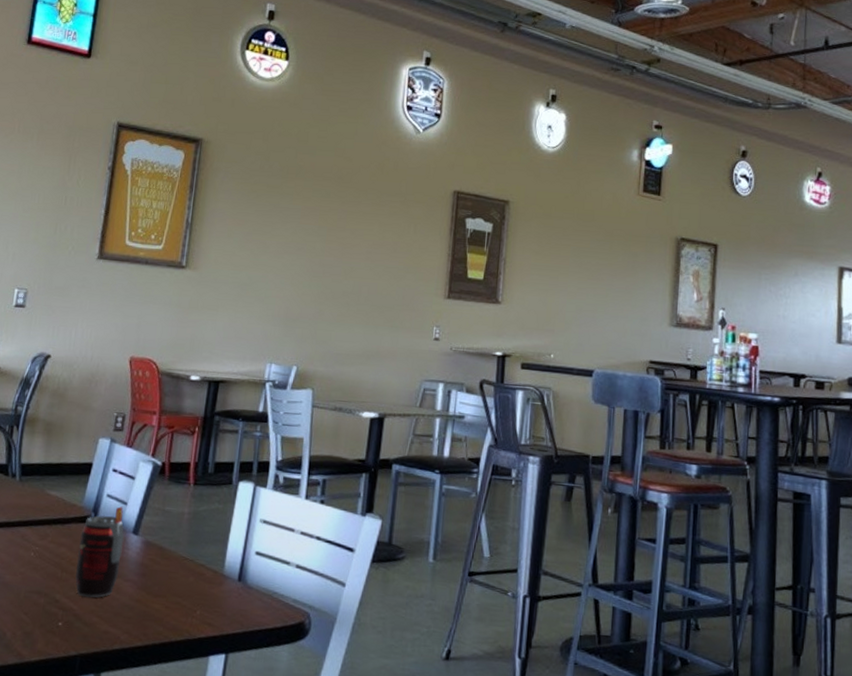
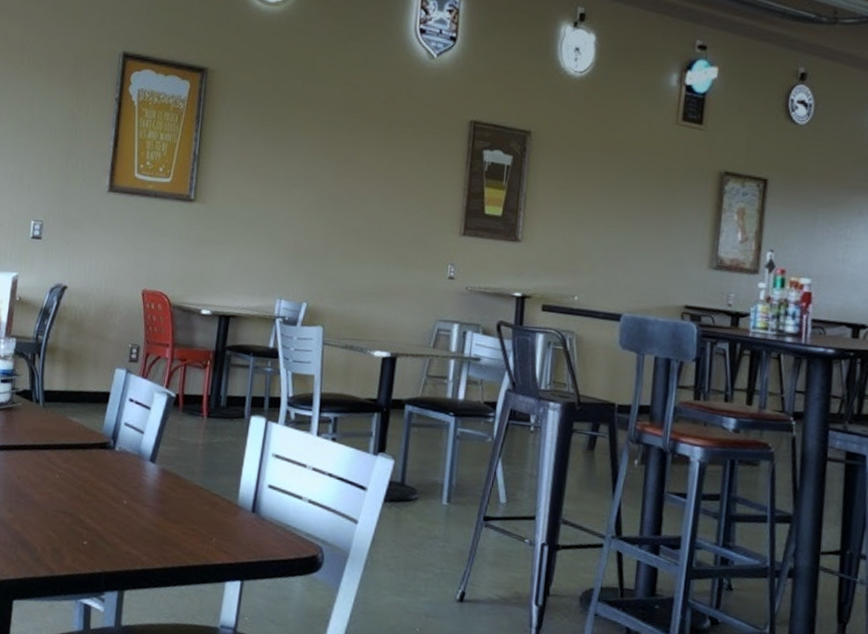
beverage can: present [75,507,124,598] -> none [98,435,142,520]

